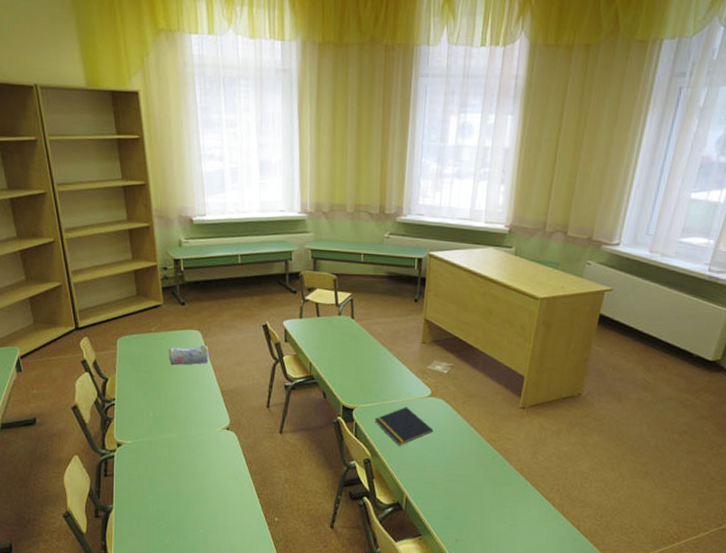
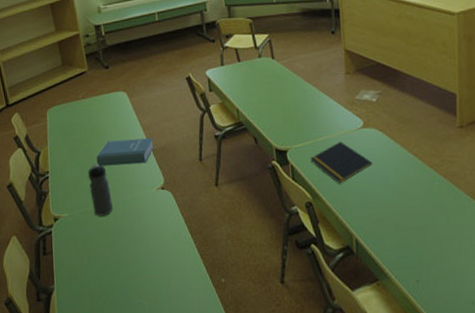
water bottle: none [154,398,177,448] -> present [88,164,113,217]
book: none [164,377,224,403] -> present [96,138,155,167]
pencil case: present [167,344,209,366] -> none [96,105,137,130]

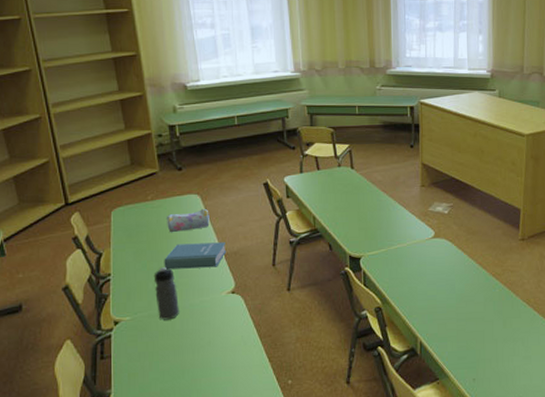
pencil case: none [96,105,137,130] -> present [165,208,210,233]
notepad: present [310,142,373,184] -> none [382,250,441,290]

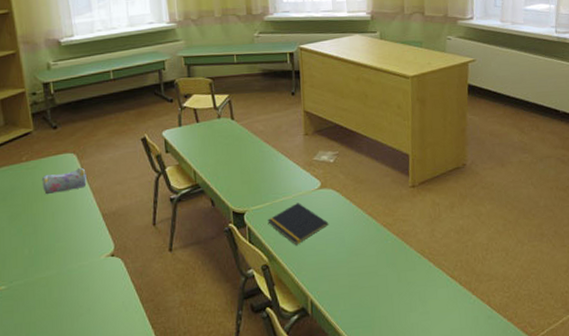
water bottle: present [154,267,179,320] -> none [29,231,57,288]
book: present [164,242,227,270] -> none [40,202,105,234]
notepad: none [382,250,441,290] -> present [267,203,329,246]

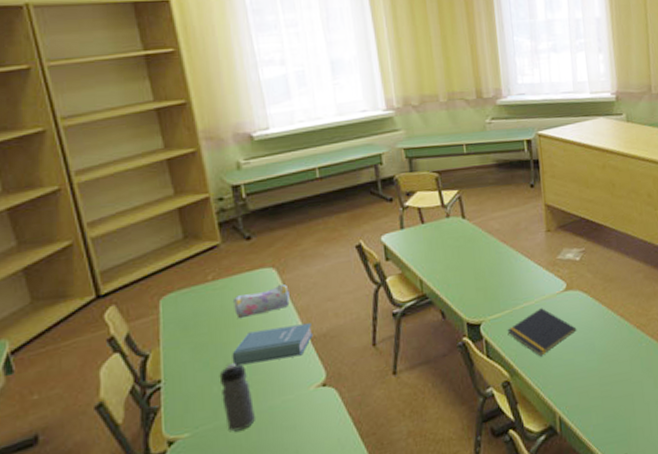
water bottle: none [29,231,57,288] -> present [219,363,255,432]
book: none [40,202,105,234] -> present [232,323,314,366]

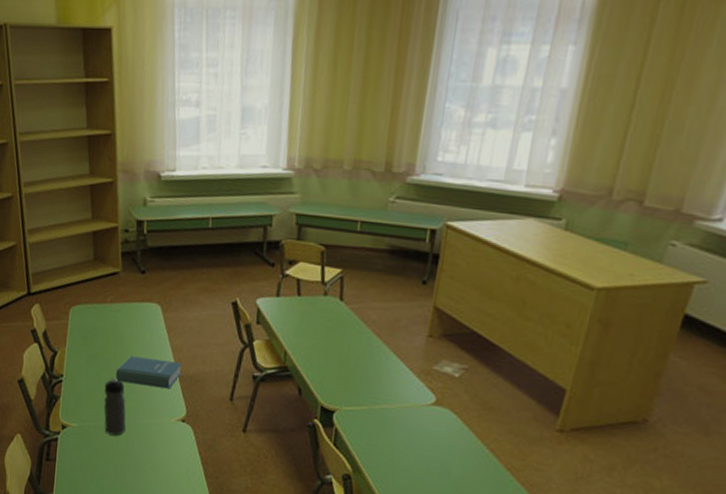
pencil case: present [232,284,290,319] -> none [122,320,168,343]
notepad: present [507,308,577,357] -> none [360,415,436,463]

